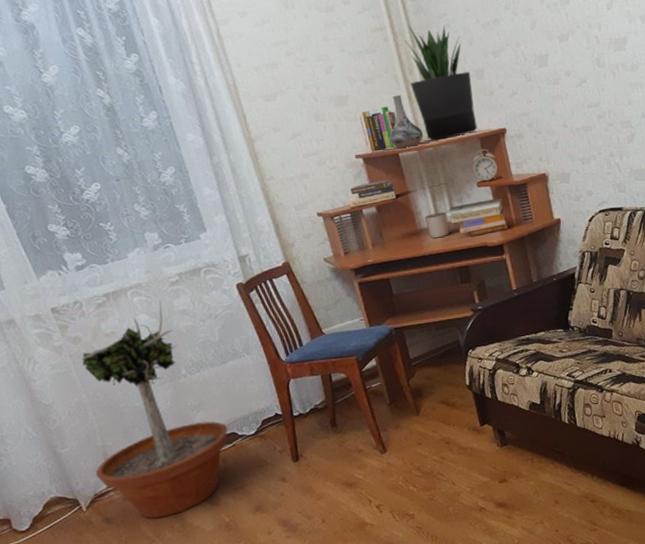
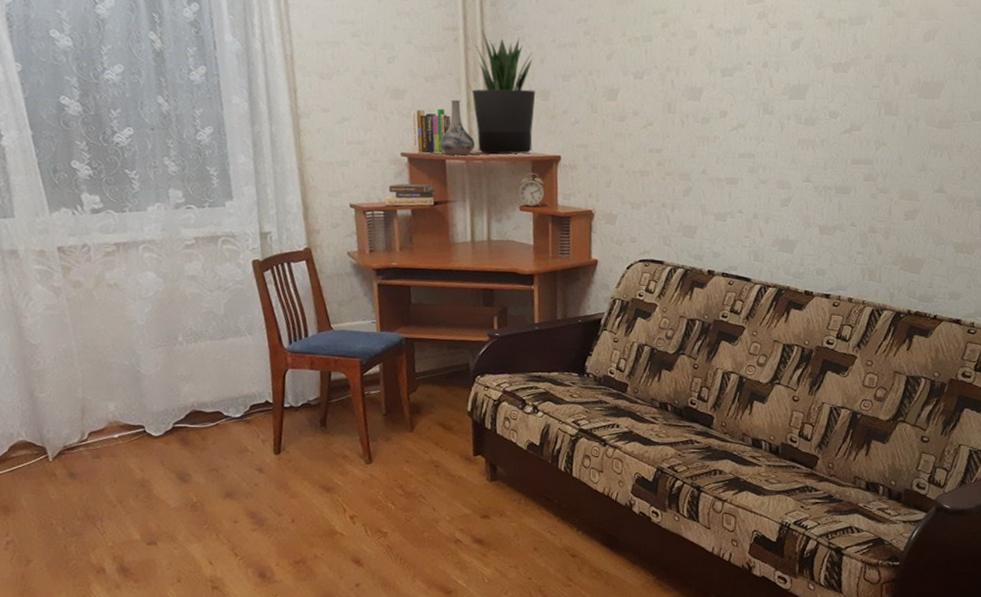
potted tree: present [81,300,228,519] -> none [70,261,215,484]
mug: present [424,211,450,239] -> none [459,228,483,255]
books: present [446,197,509,236] -> none [482,225,544,261]

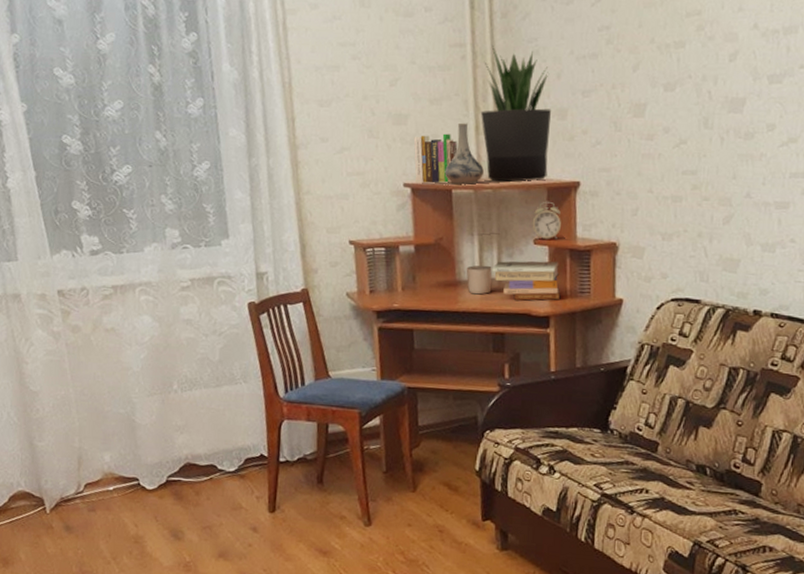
books: present [384,183,436,207] -> none [386,216,441,242]
mug: none [459,228,483,255] -> present [466,265,493,295]
books: none [482,225,544,261] -> present [492,261,561,301]

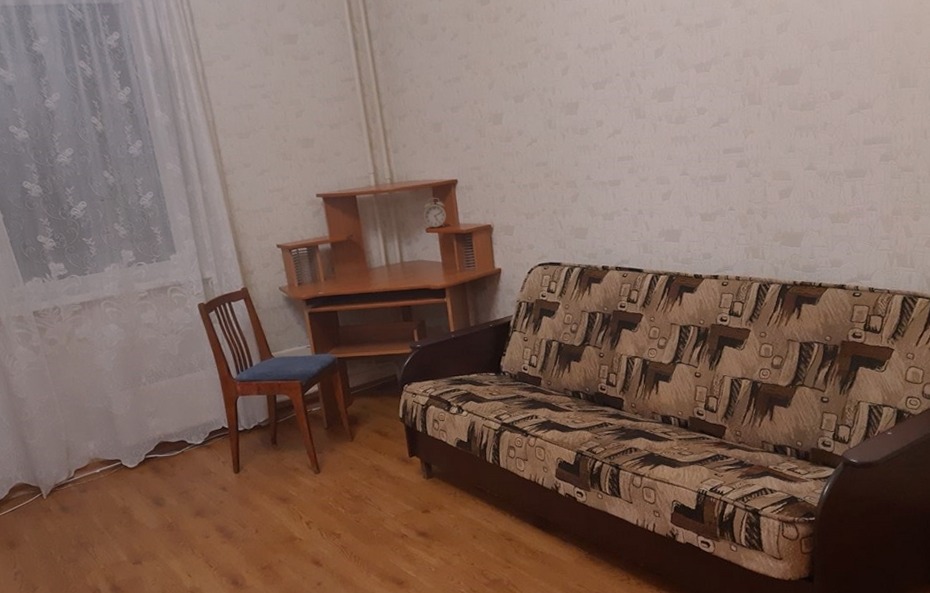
books: present [413,133,458,184] -> none [320,151,357,194]
decorative vase: present [444,122,484,185] -> none [348,141,380,192]
mug: present [466,265,493,295] -> none [374,253,397,277]
planter: present [480,46,551,182] -> none [370,78,431,186]
books: present [492,261,561,301] -> none [395,244,452,278]

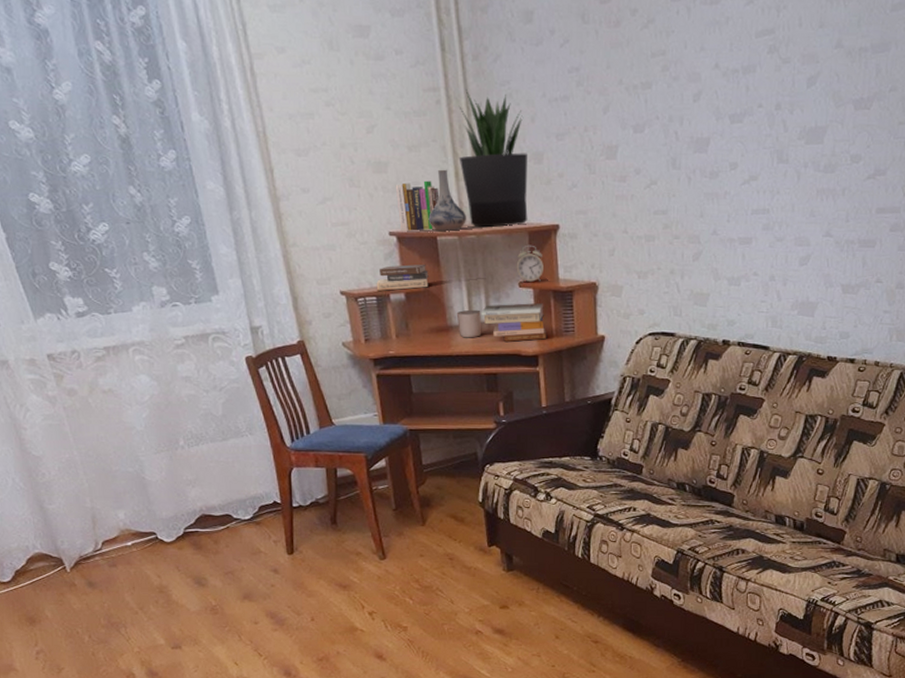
books: none [306,218,350,242] -> present [376,264,429,291]
books: none [320,151,357,194] -> present [395,180,440,232]
decorative vase: none [348,141,380,192] -> present [428,169,466,232]
planter: none [370,78,431,186] -> present [459,89,528,228]
mug: none [374,253,397,277] -> present [456,309,482,338]
books: none [395,244,452,278] -> present [481,302,547,342]

